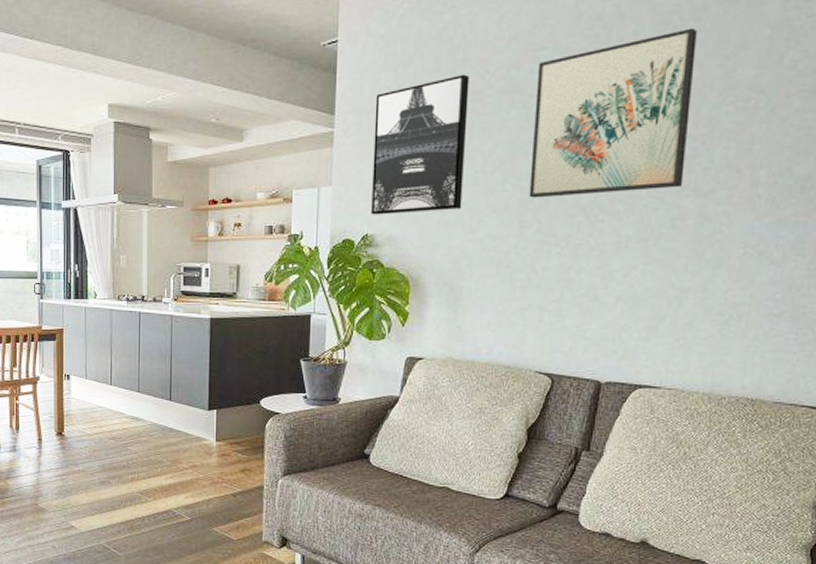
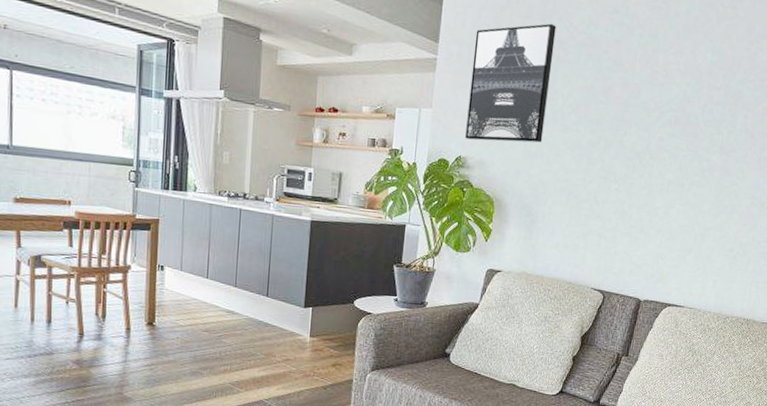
wall art: present [529,28,697,198] -> none [597,14,733,145]

